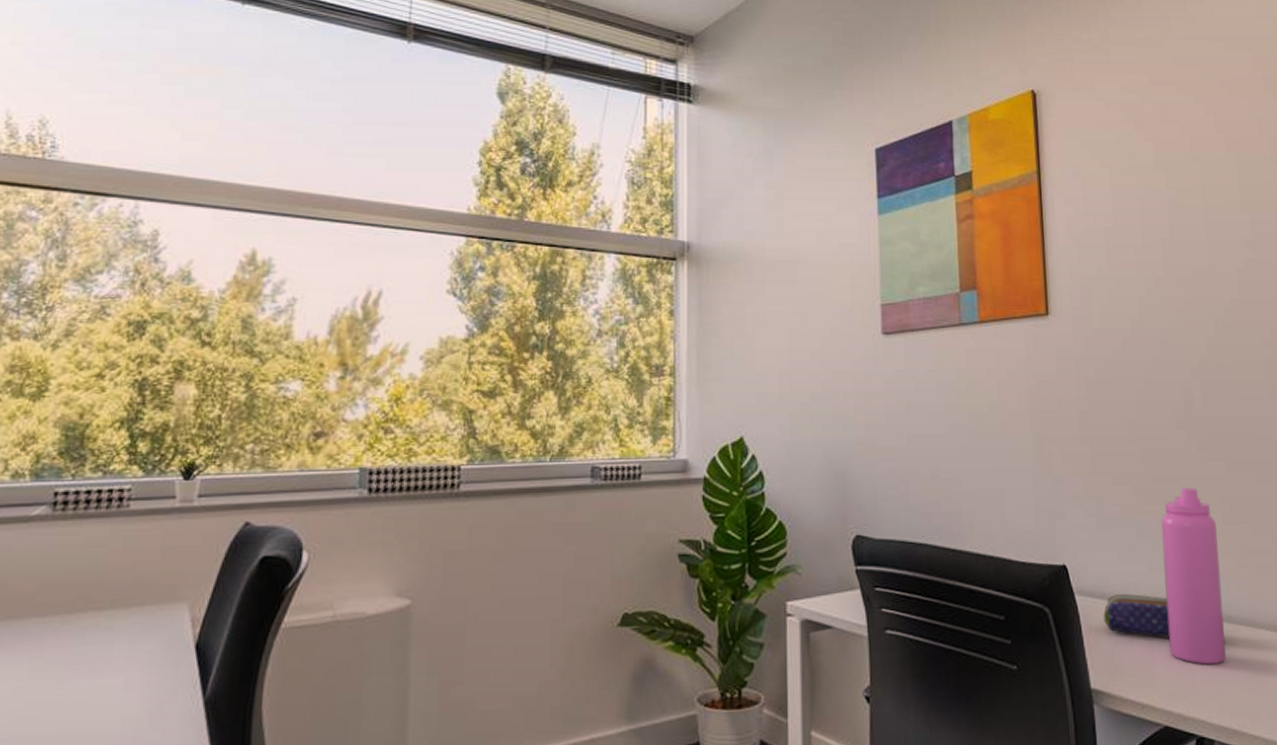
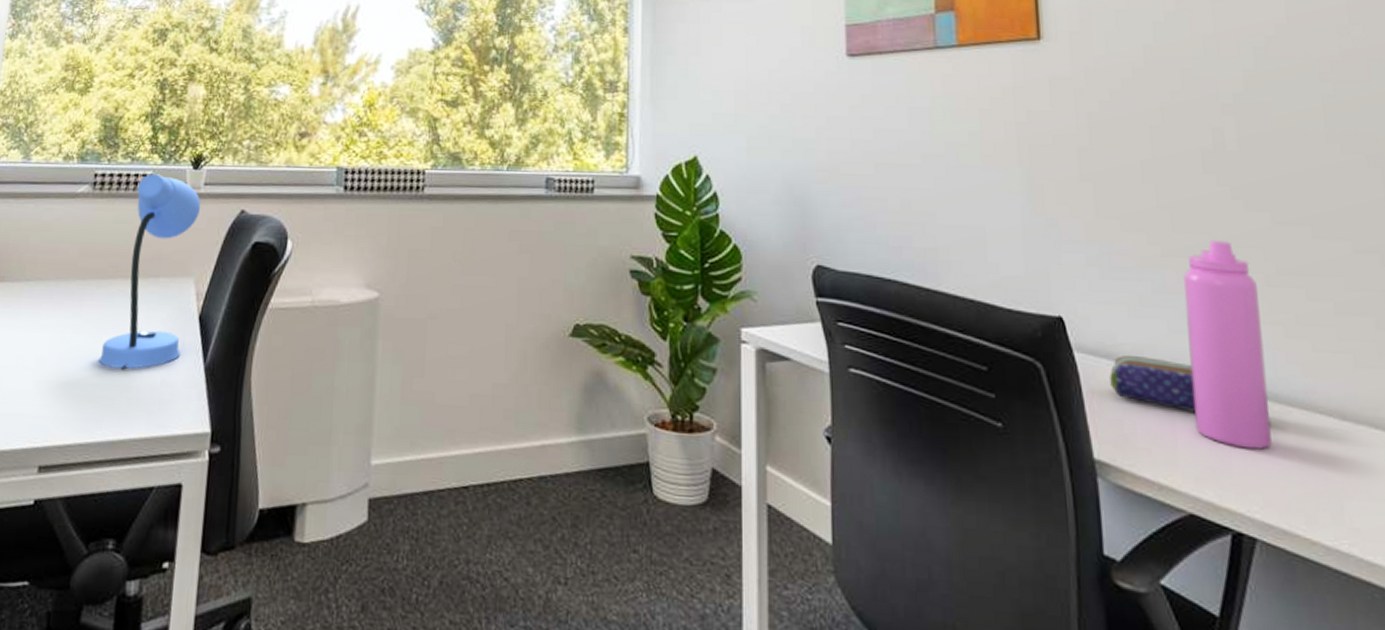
desk lamp: none [66,488,194,715] -> present [98,174,201,370]

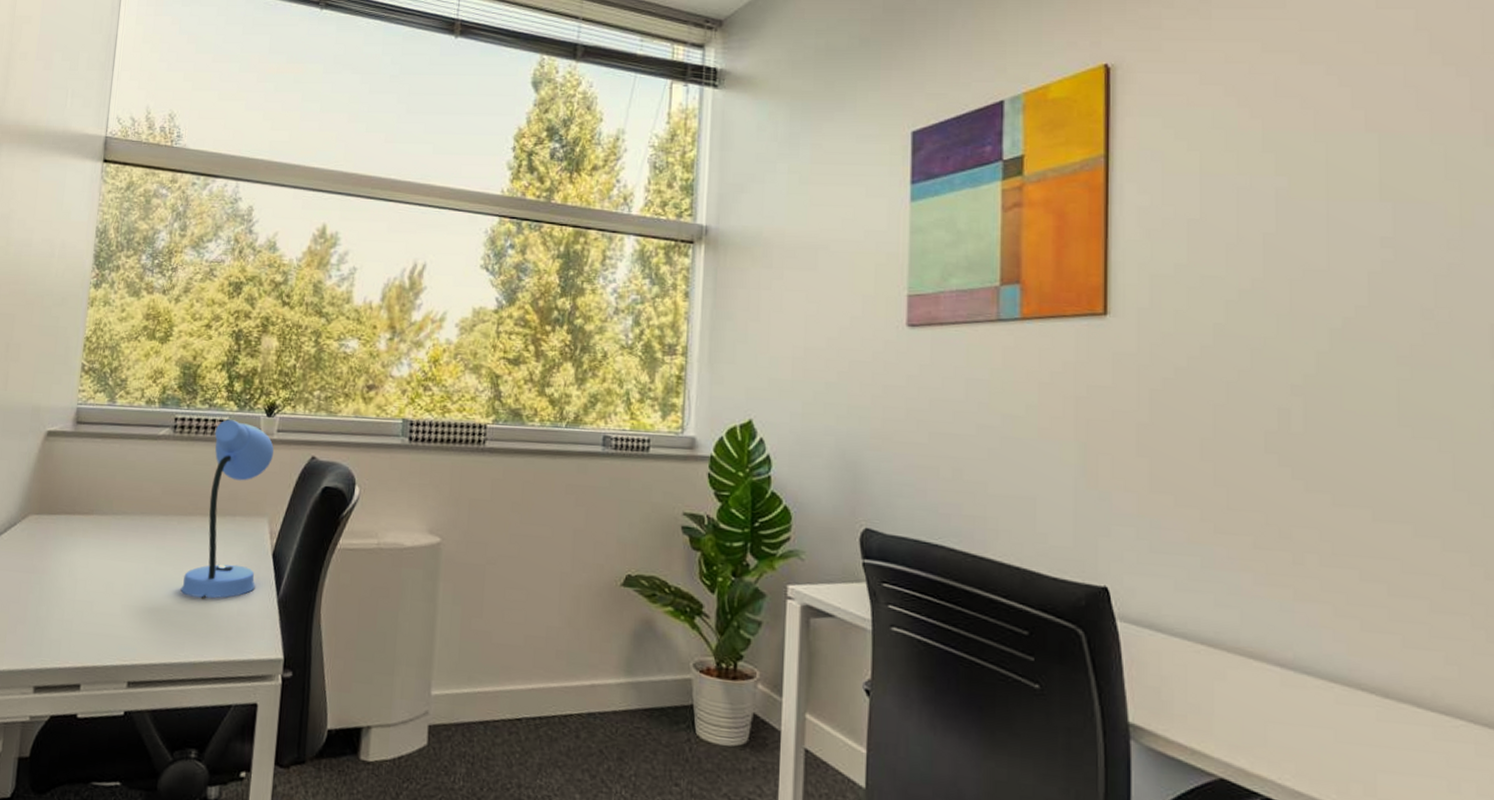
pencil case: present [1110,356,1196,412] -> none [1151,627,1236,683]
water bottle: present [1183,241,1272,450] -> none [1234,519,1311,722]

